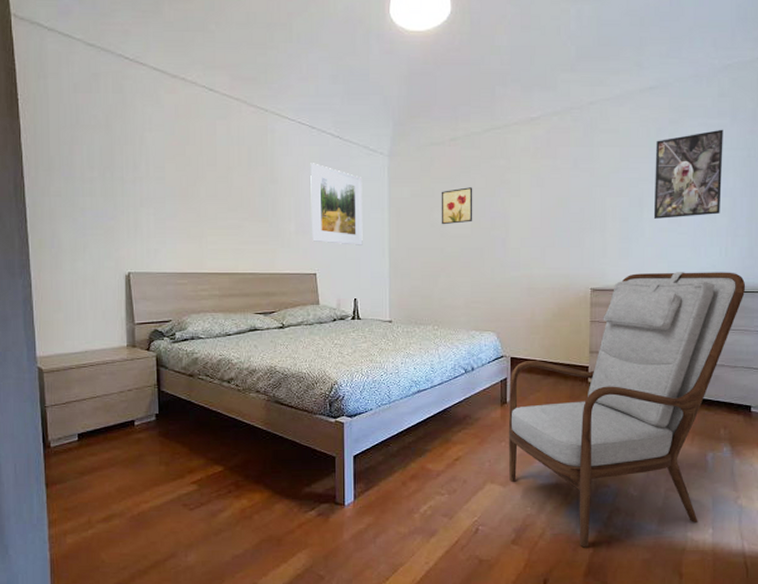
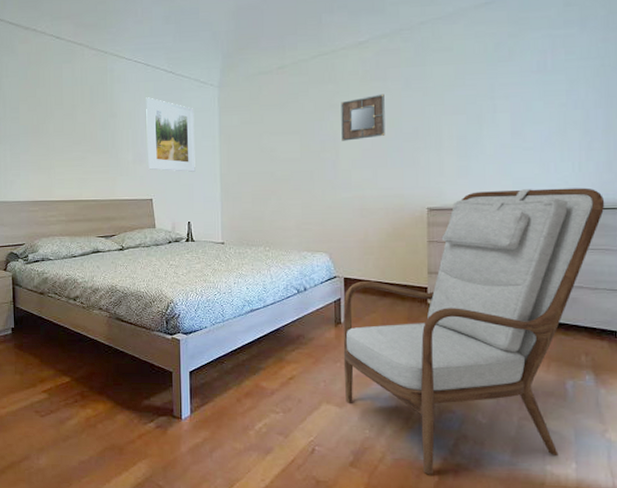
wall art: present [441,187,473,225] -> none [269,112,302,150]
home mirror: none [512,172,554,219] -> present [341,94,385,141]
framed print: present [653,129,723,219] -> none [494,39,572,135]

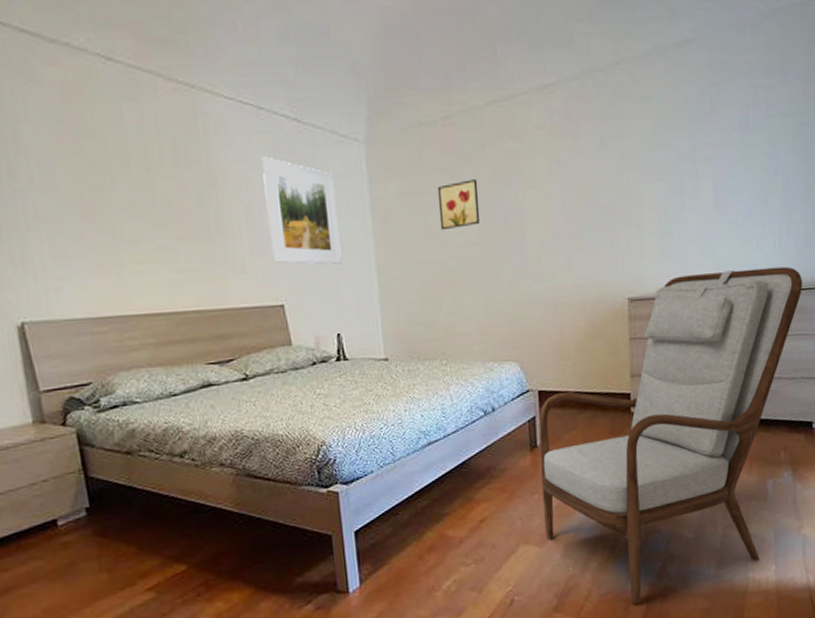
wall art: none [269,112,302,150] -> present [437,179,481,231]
home mirror: present [341,94,385,141] -> none [525,155,579,217]

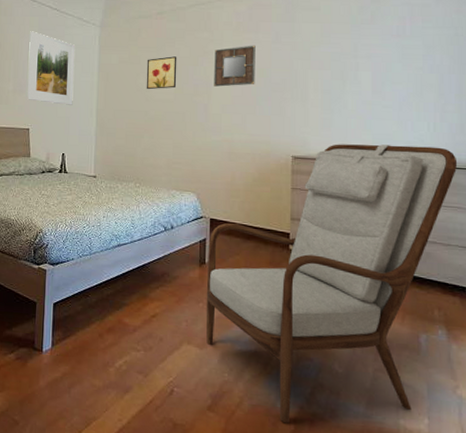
home mirror: none [525,155,579,217] -> present [214,45,256,87]

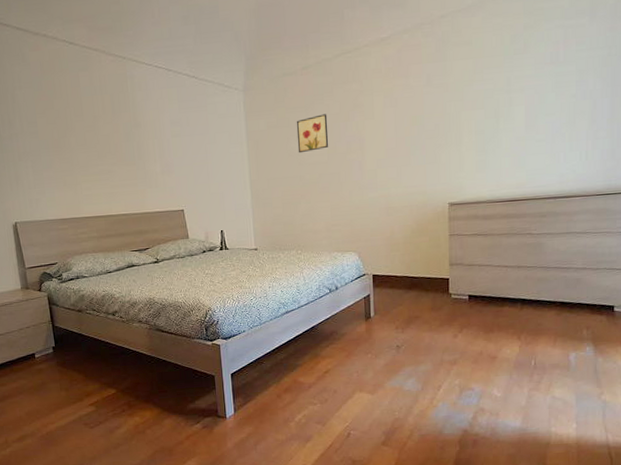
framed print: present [27,31,76,105] -> none [170,104,225,181]
armchair: present [206,144,458,424] -> none [372,175,608,446]
home mirror: present [214,45,256,87] -> none [365,91,409,141]

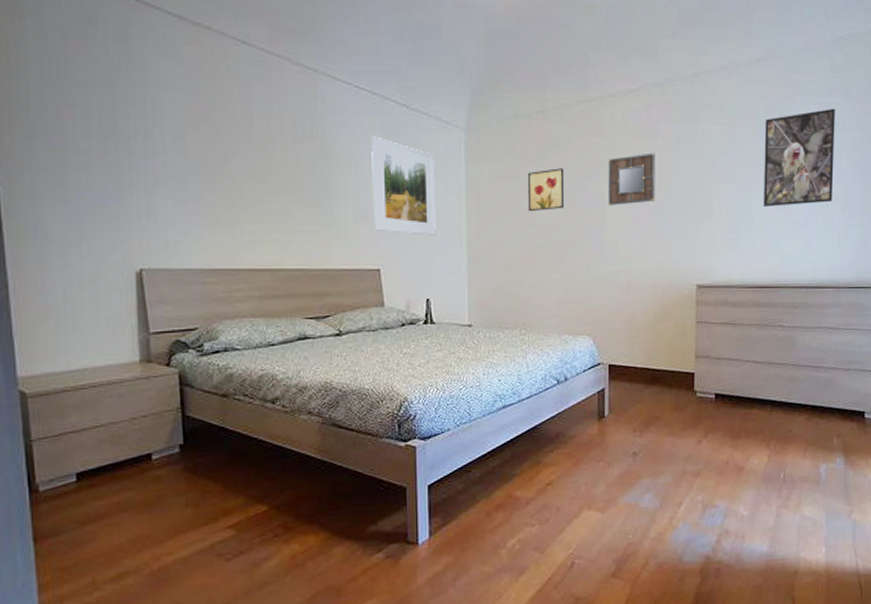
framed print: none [170,104,225,181] -> present [371,136,436,236]
home mirror: none [365,91,409,141] -> present [608,152,655,205]
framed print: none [510,29,582,129] -> present [763,108,835,207]

